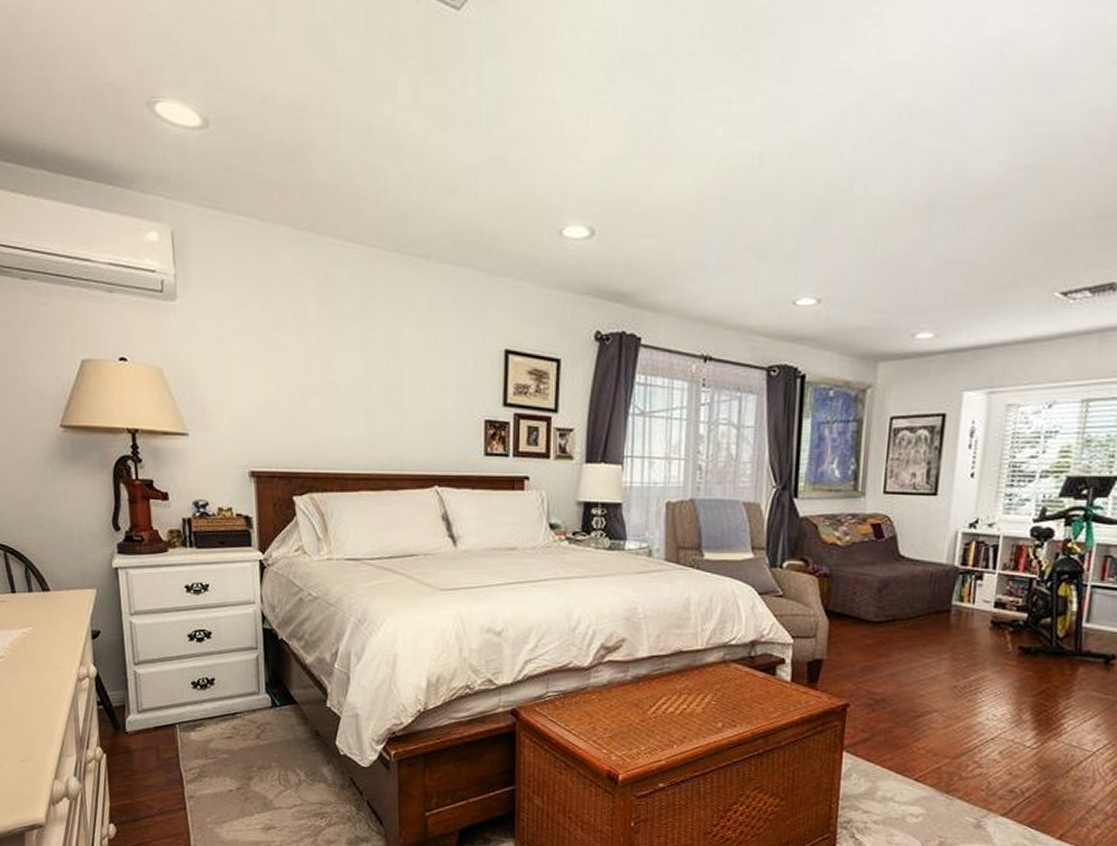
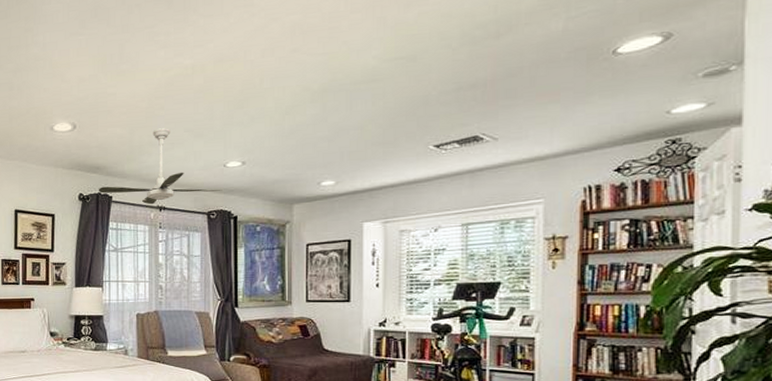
ceiling fan: none [622,243,789,353] -> present [98,128,223,205]

